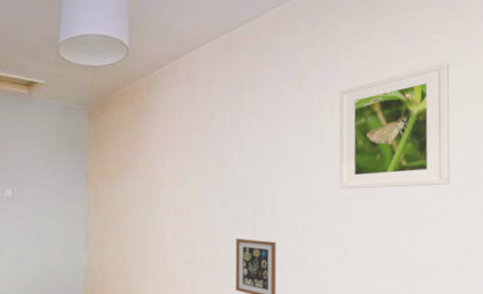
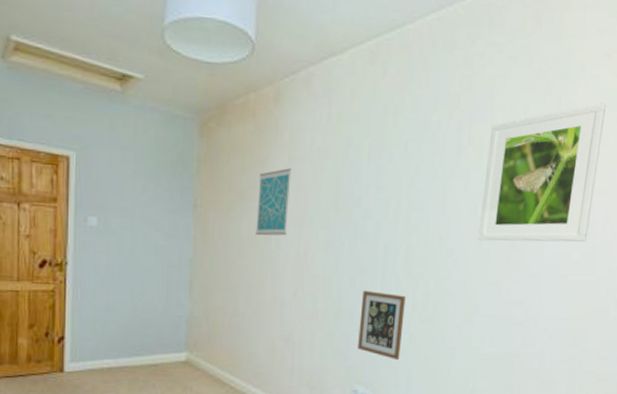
wall art: none [138,140,165,197] -> present [255,168,292,236]

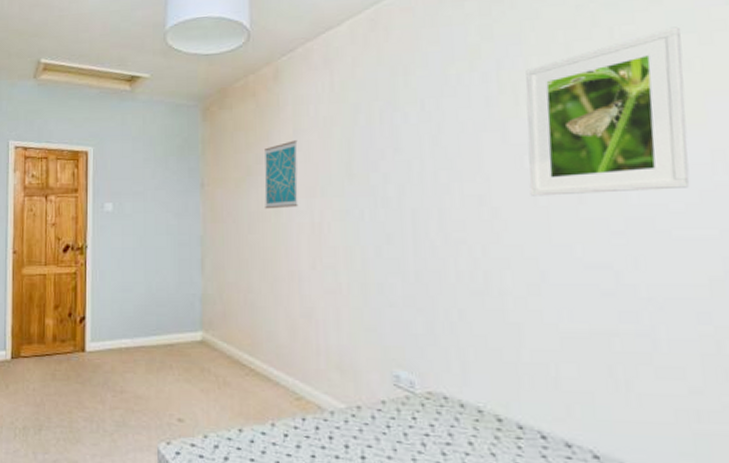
picture frame: present [358,291,406,361] -> none [391,261,449,340]

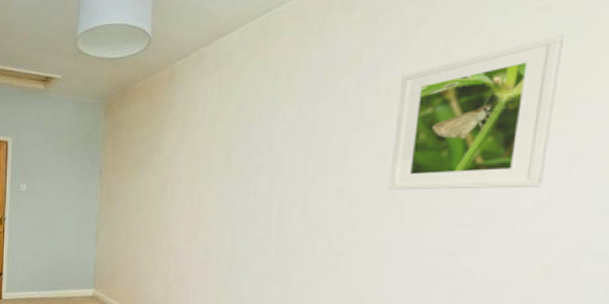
wall art: present [264,140,298,209] -> none [152,136,185,194]

